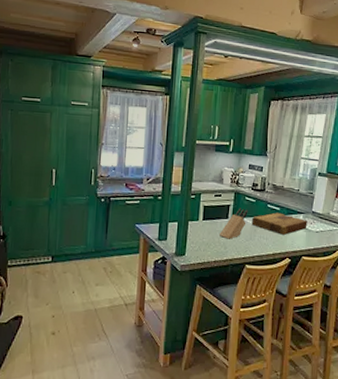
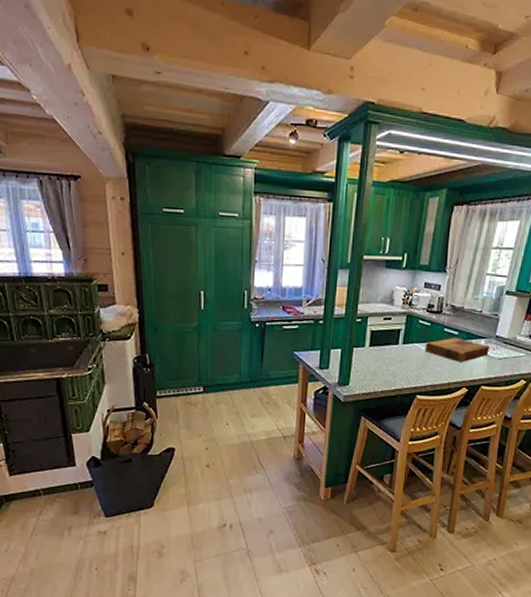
knife block: present [219,208,248,239] -> none [388,332,422,367]

